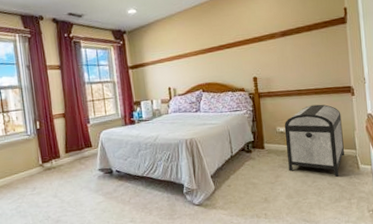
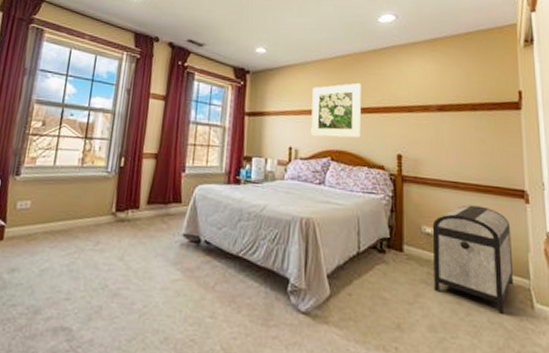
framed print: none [180,24,224,76] -> present [311,82,362,138]

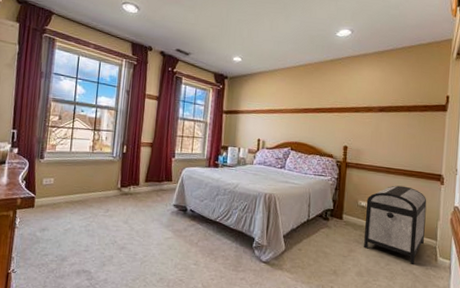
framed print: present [311,82,362,138] -> none [276,87,319,133]

